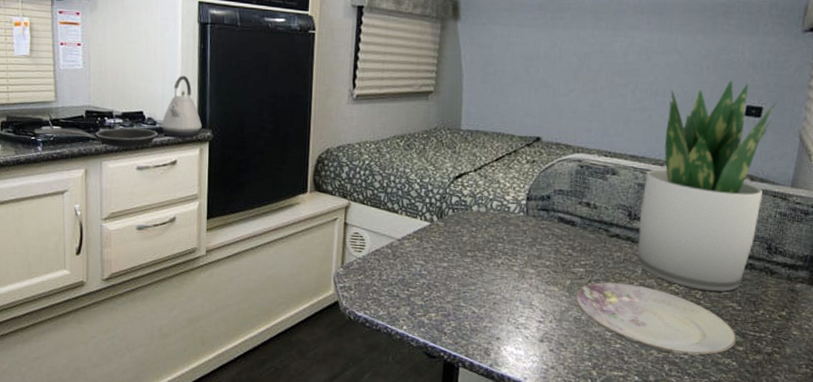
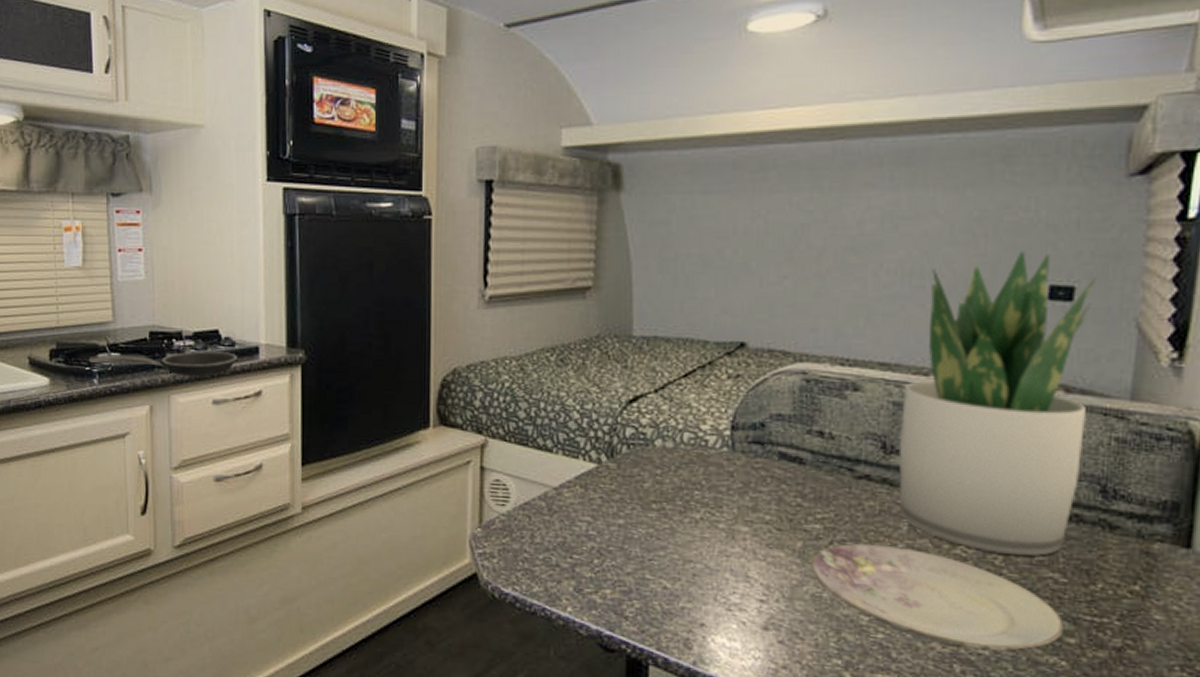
kettle: present [161,75,202,139] -> none [241,281,292,363]

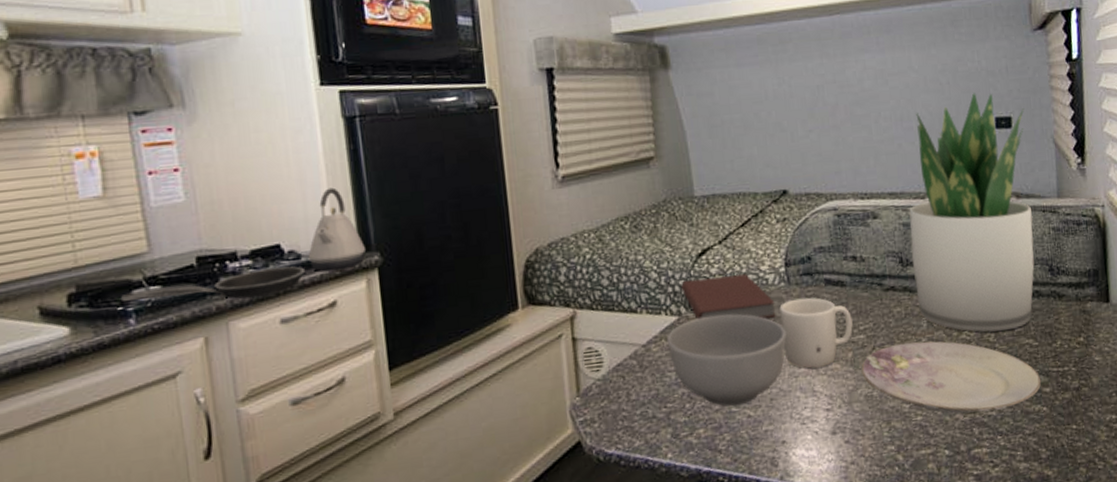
kettle: none [241,281,292,363] -> present [308,187,365,273]
bowl: none [581,469,722,573] -> present [666,314,787,406]
book: none [605,426,713,485] -> present [681,274,776,320]
mug: none [716,468,808,552] -> present [779,297,853,369]

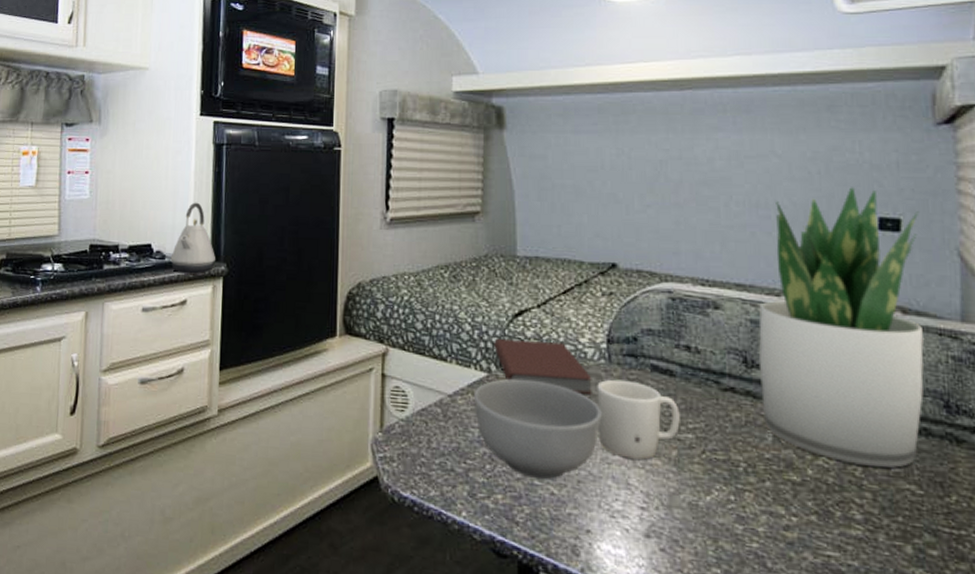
frying pan: present [121,266,306,303] -> none [34,263,167,287]
plate: present [861,341,1042,414] -> none [686,453,926,562]

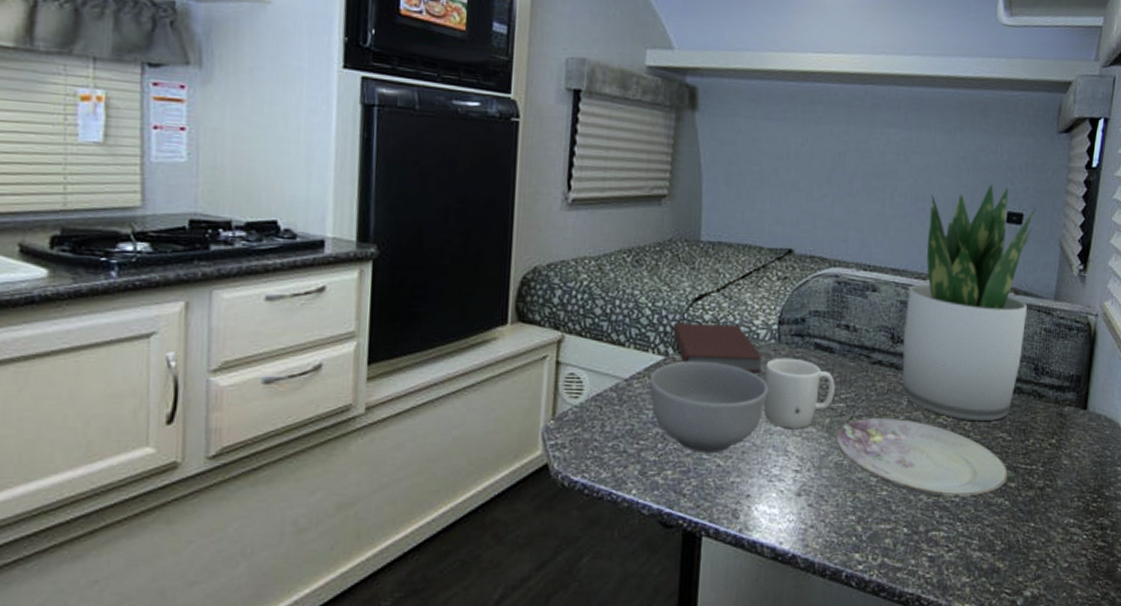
kettle: present [170,202,215,275] -> none [303,172,363,258]
plate: none [686,453,926,562] -> present [835,417,1009,497]

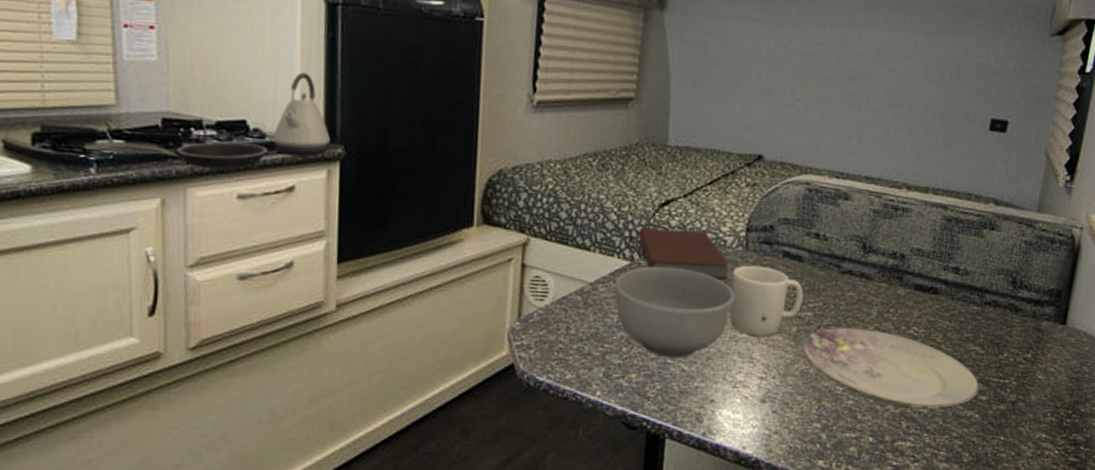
frying pan: none [106,243,299,271] -> present [85,141,269,170]
kettle: none [303,172,363,258] -> present [272,72,330,158]
planter: present [902,184,1037,422] -> none [872,90,1024,335]

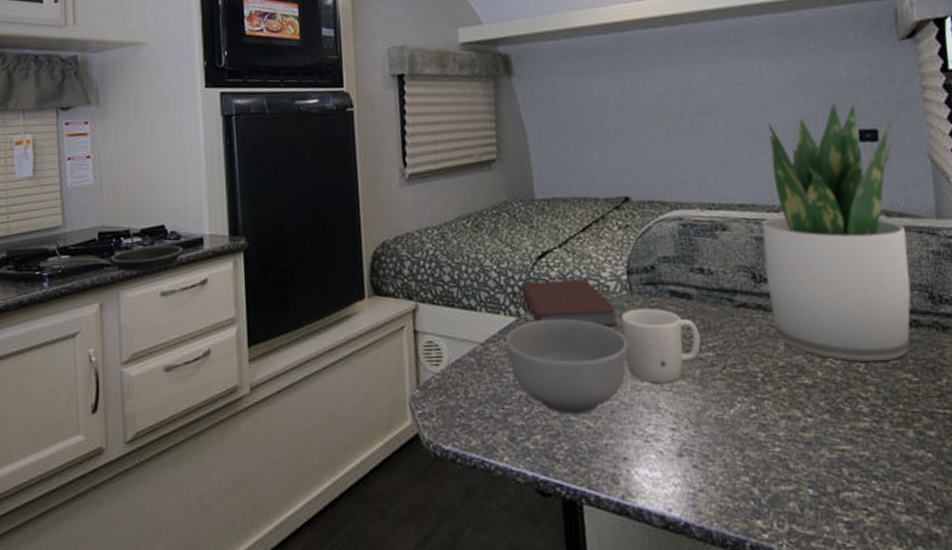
kettle: present [272,72,330,158] -> none [186,177,234,253]
plate: present [802,327,980,408] -> none [710,364,925,451]
planter: none [872,90,1024,335] -> present [762,104,911,363]

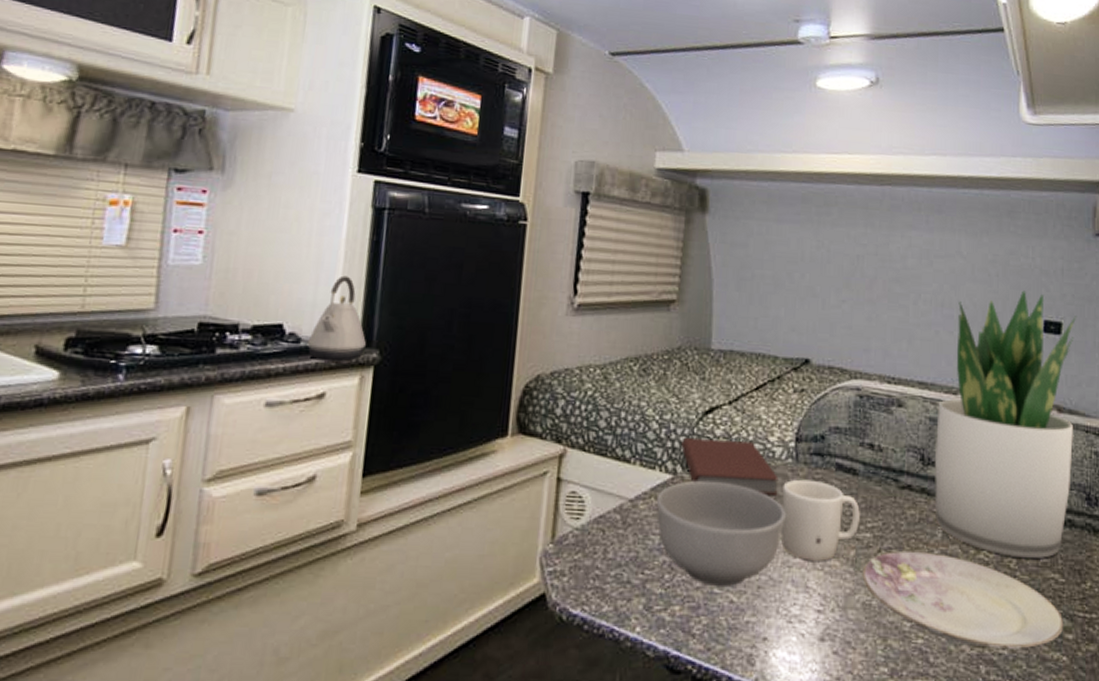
frying pan: present [39,245,184,272] -> none [116,346,302,376]
kettle: none [186,177,234,253] -> present [307,275,366,363]
plate: none [710,364,925,451] -> present [862,550,1064,649]

